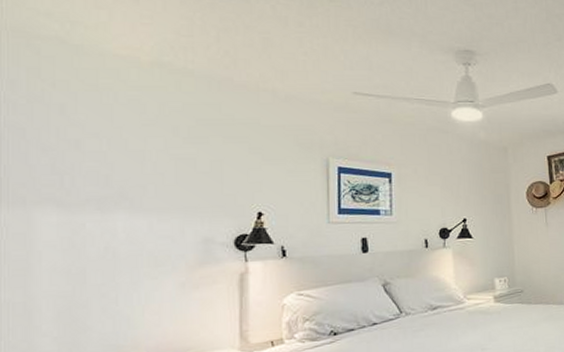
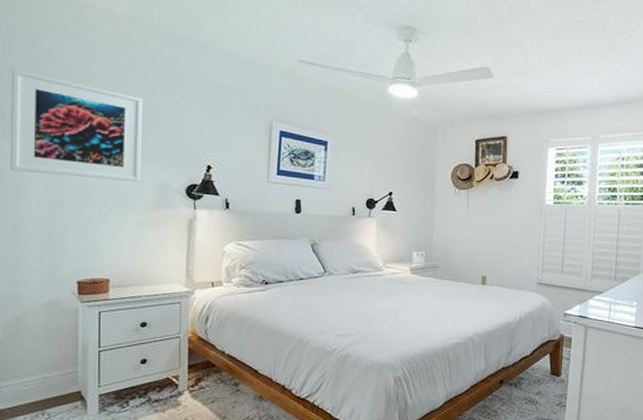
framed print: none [17,128,179,244] -> present [10,68,142,183]

